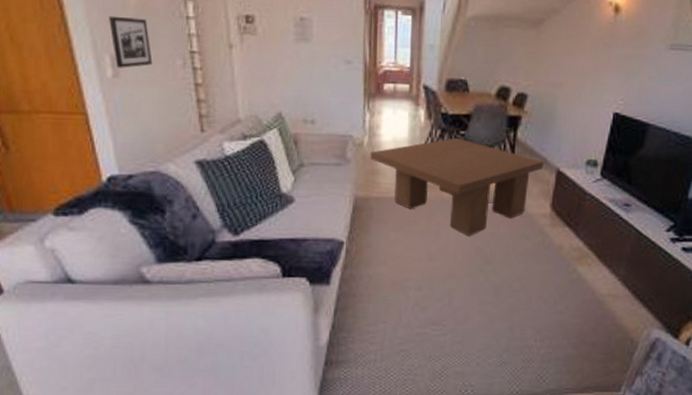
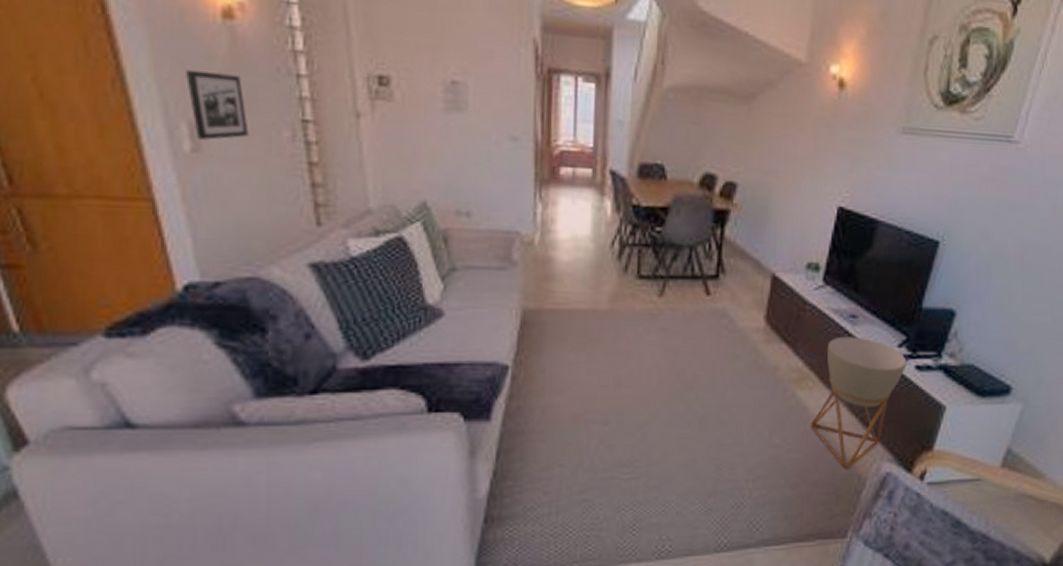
coffee table: present [370,137,545,235] -> none [543,235,758,355]
planter: none [590,222,674,333] -> present [811,336,907,468]

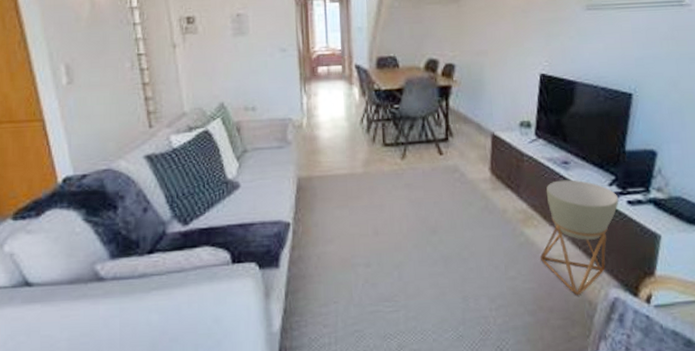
picture frame: present [184,69,249,140] -> none [63,28,103,75]

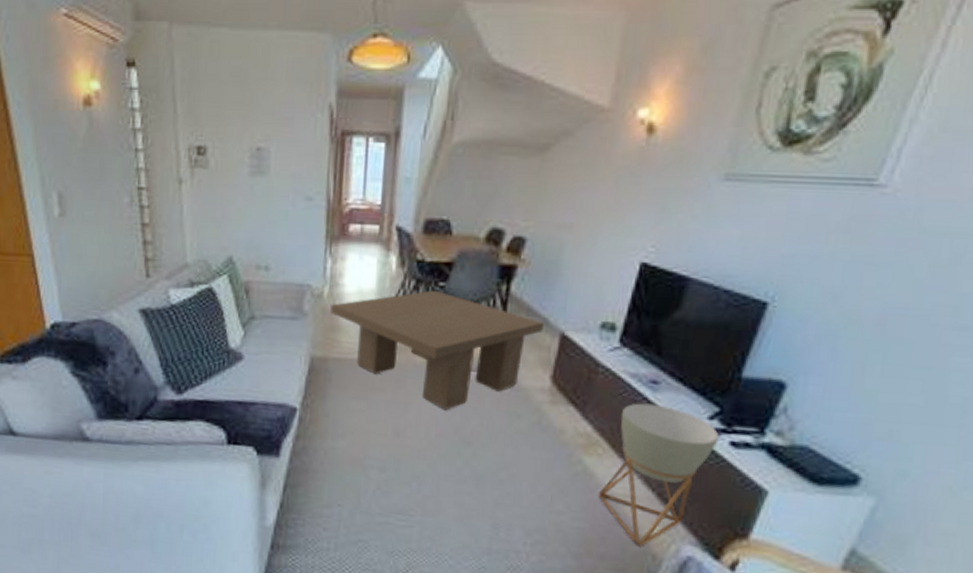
coffee table: none [310,111,479,206] -> present [330,290,545,409]

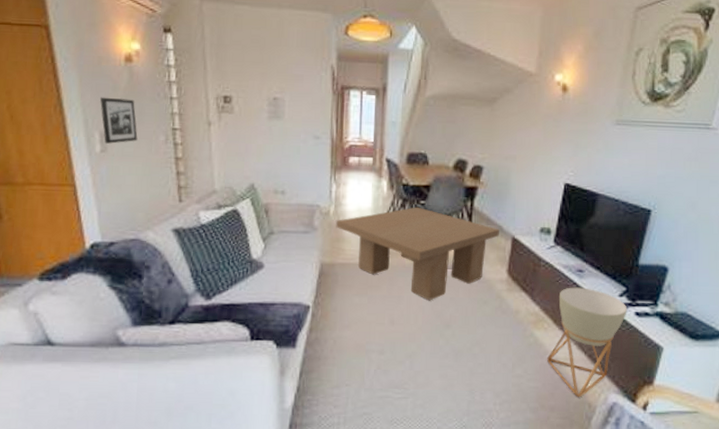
picture frame: none [56,149,99,206] -> present [99,97,138,144]

